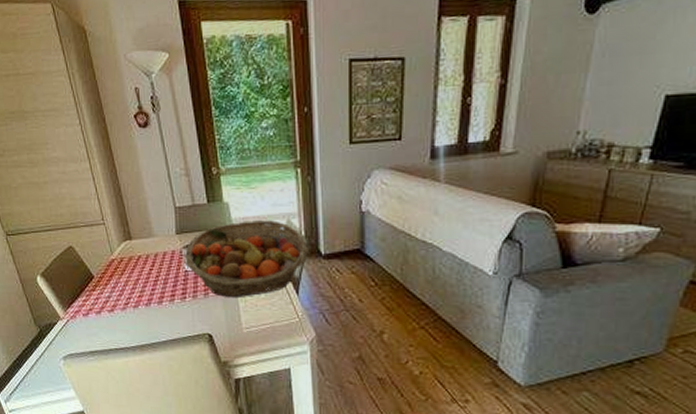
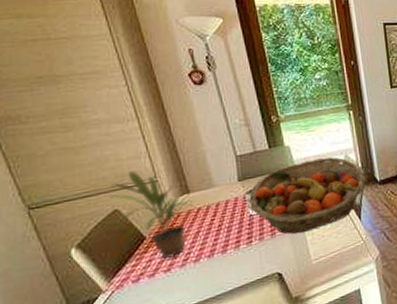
potted plant: none [66,211,134,300] -> present [110,171,193,259]

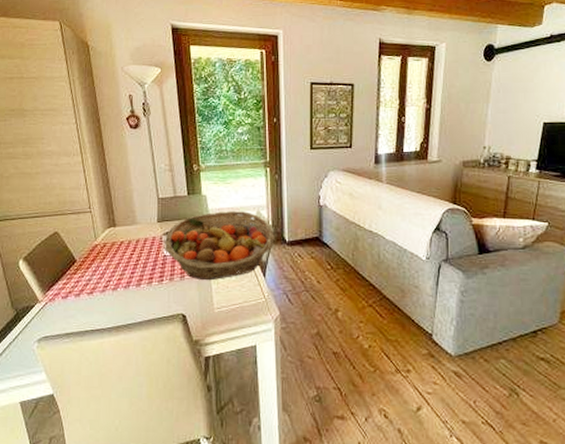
potted plant: present [110,171,193,259] -> none [53,200,117,283]

